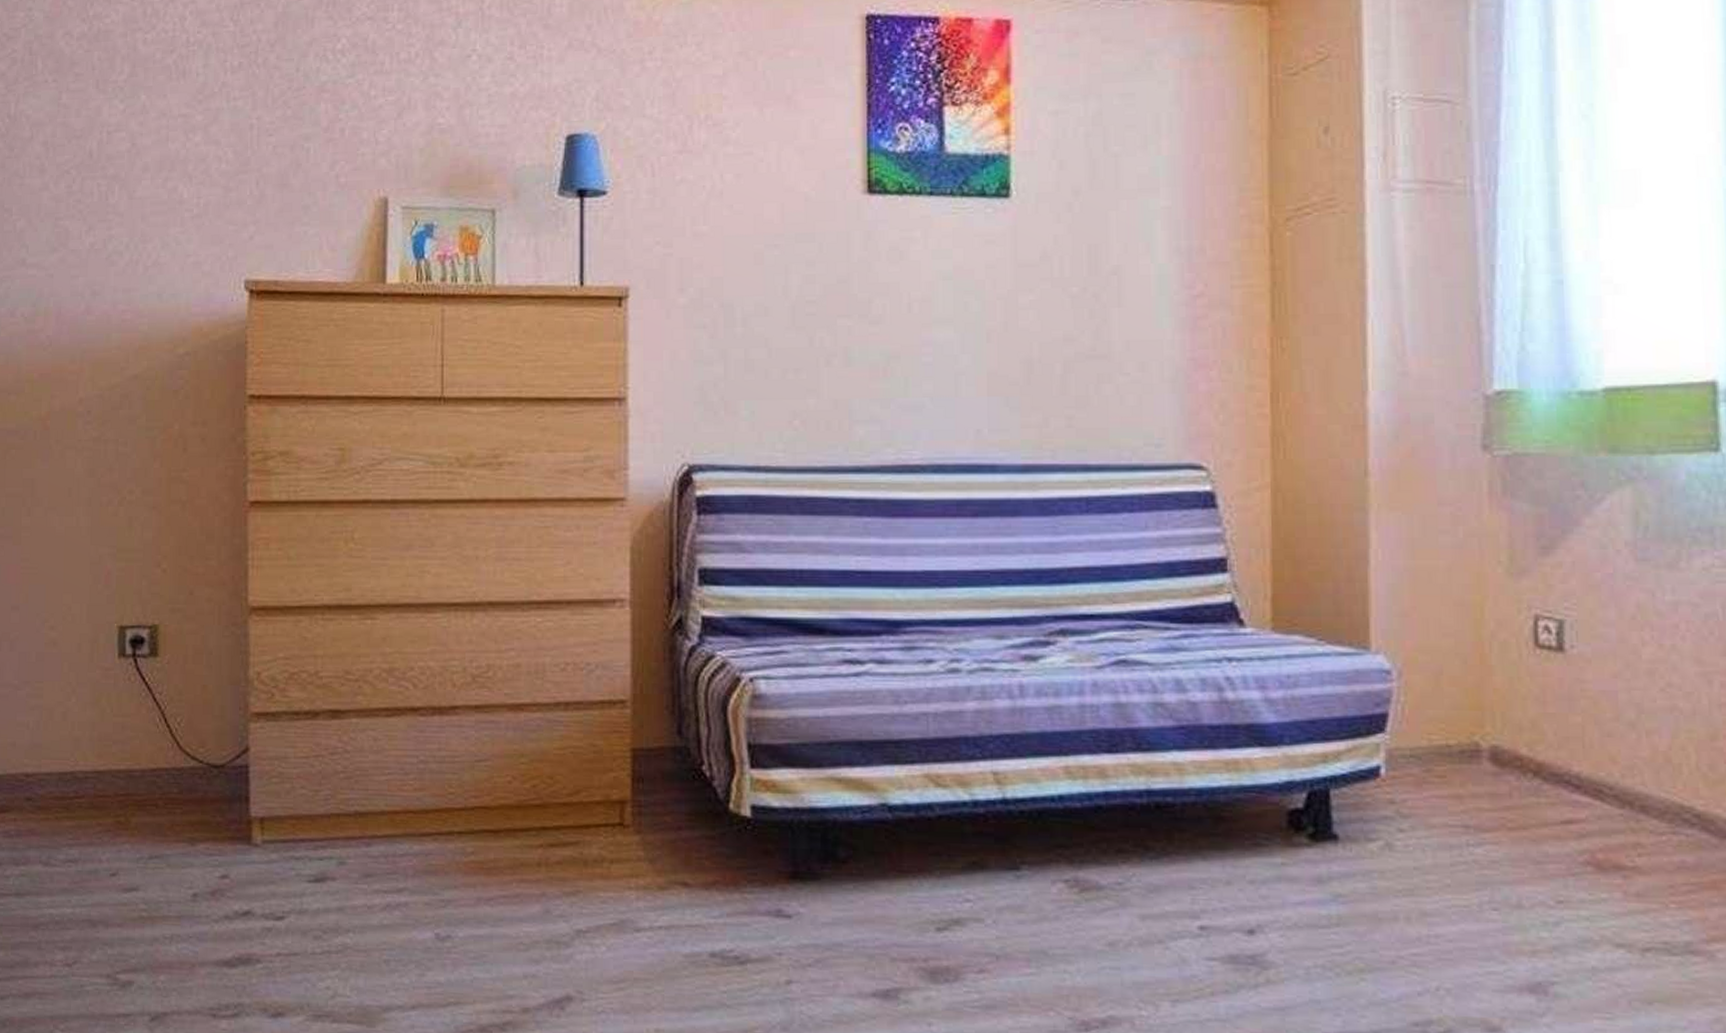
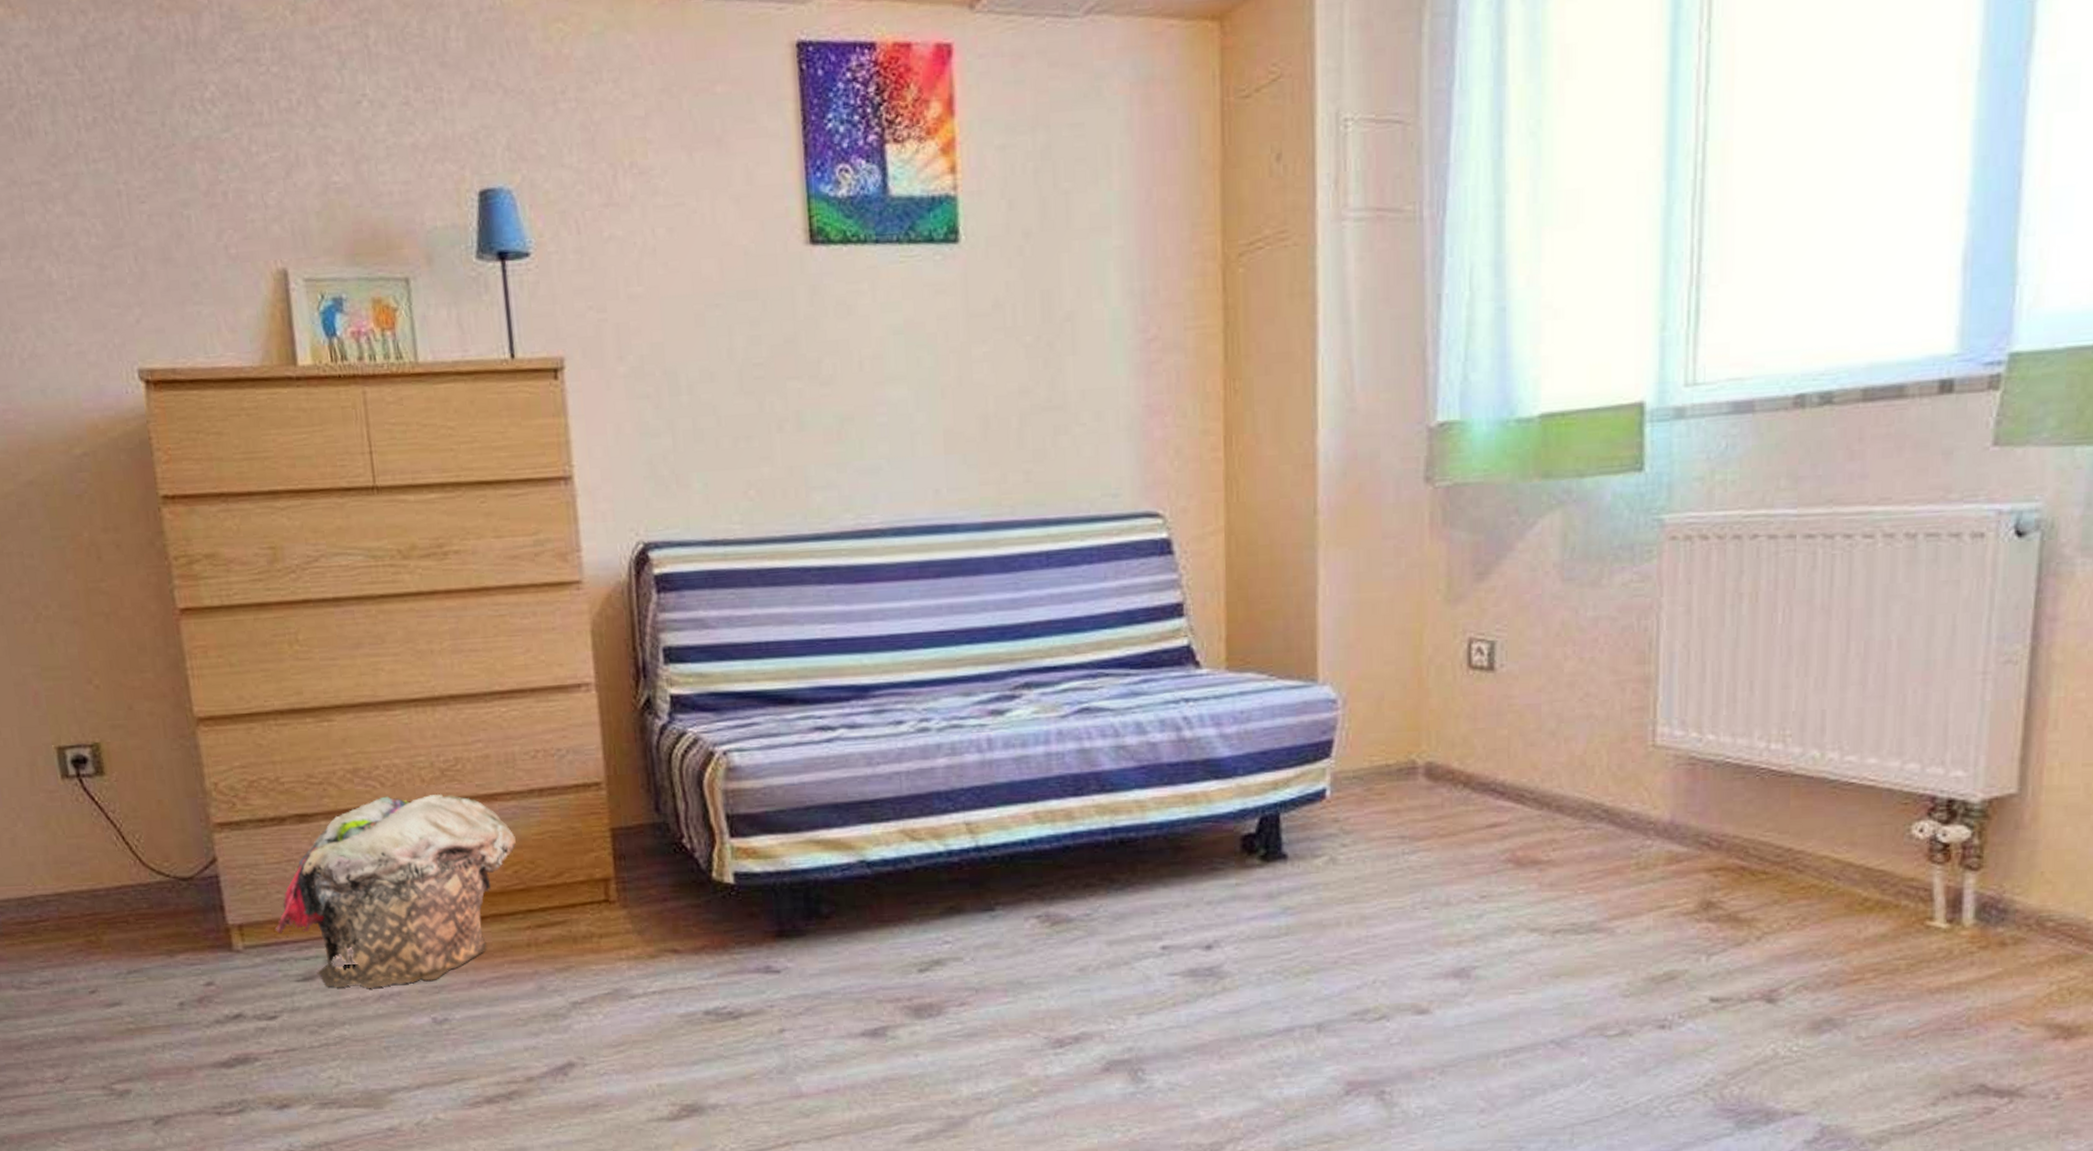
laundry basket: none [294,698,537,896] -> present [274,794,516,988]

